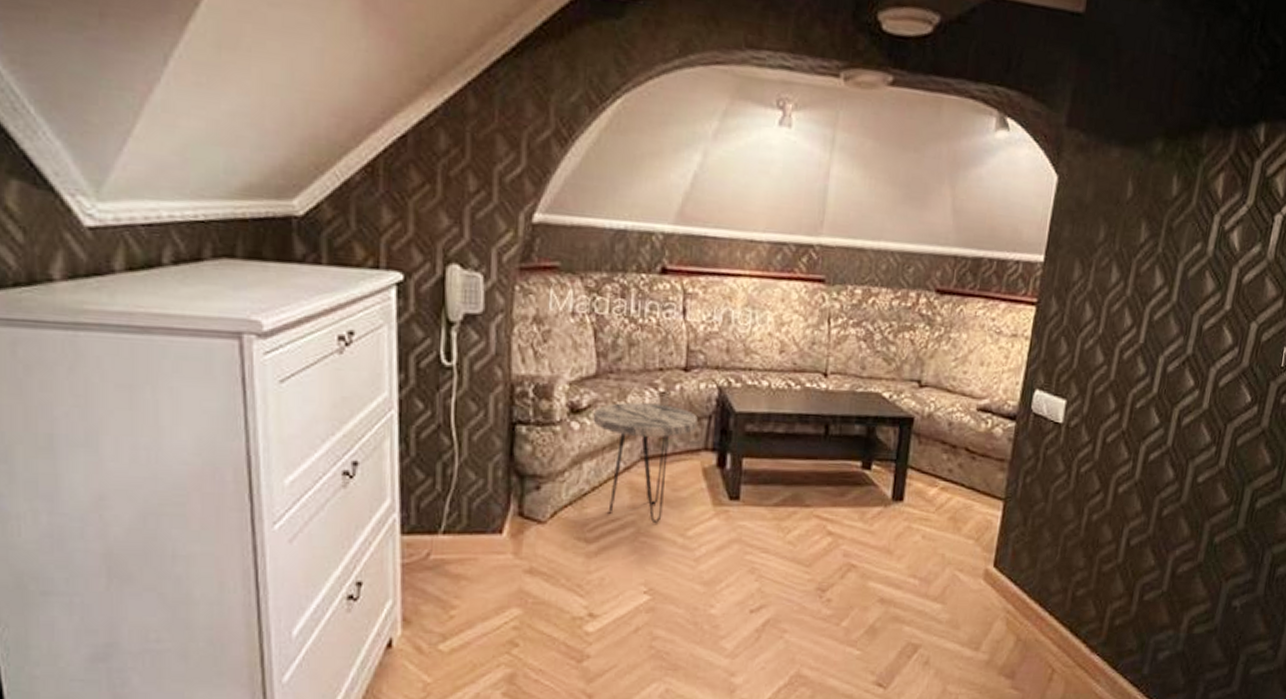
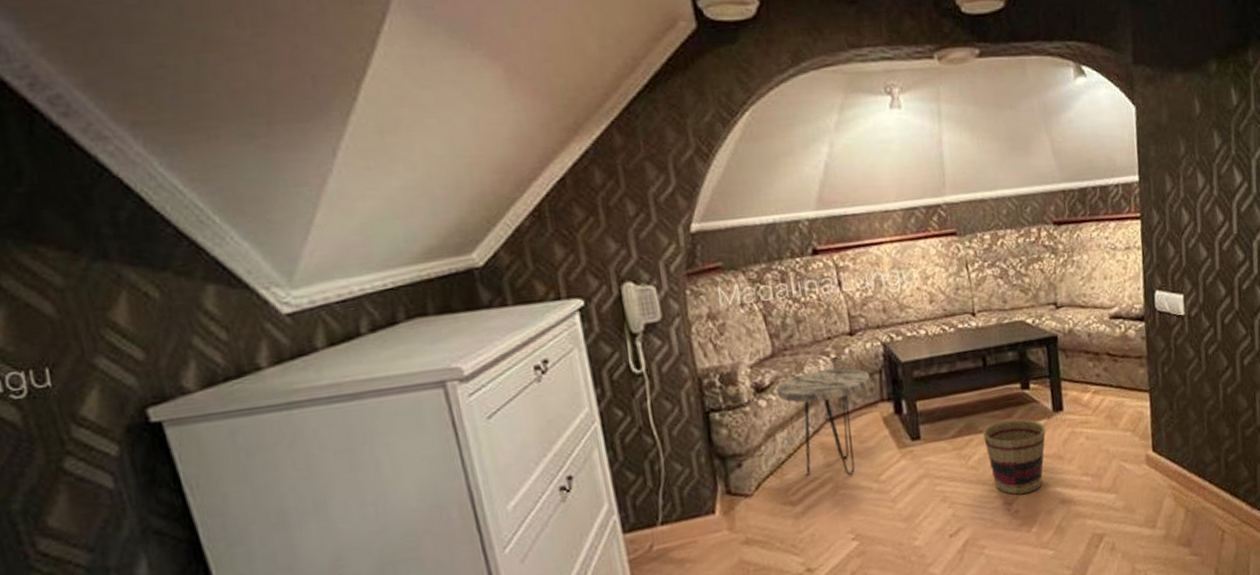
basket: none [808,498,880,583] -> present [983,418,1046,495]

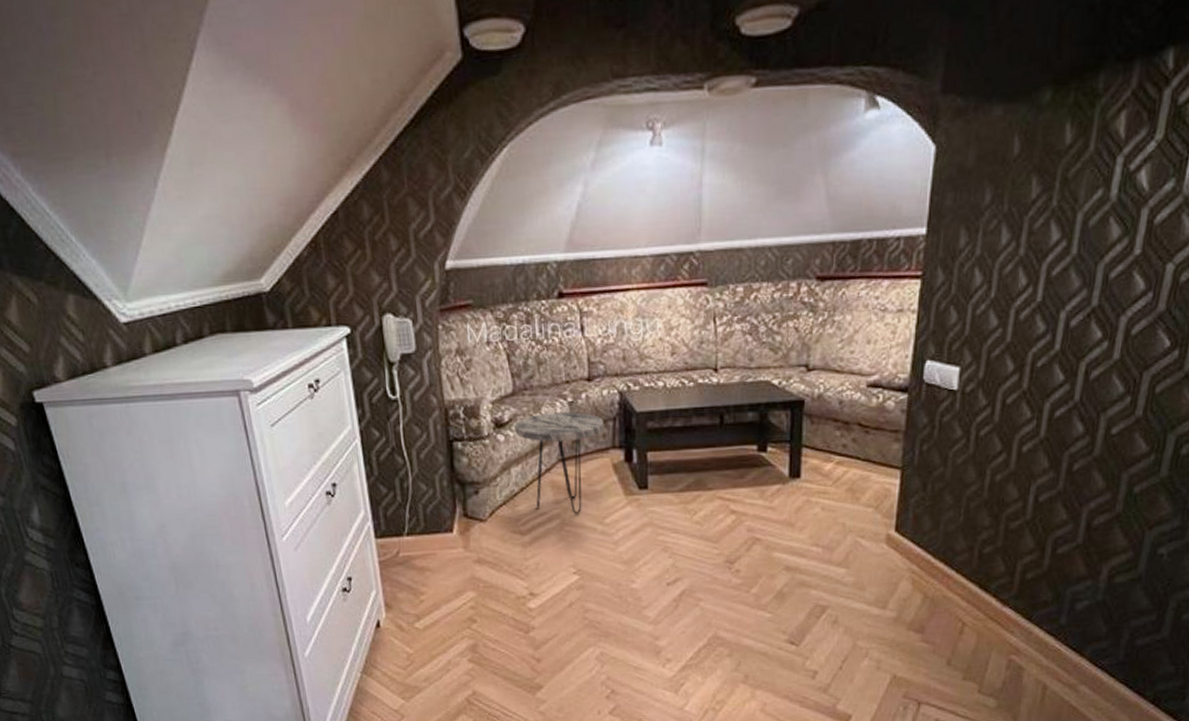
basket: present [983,418,1046,495] -> none [712,480,779,555]

